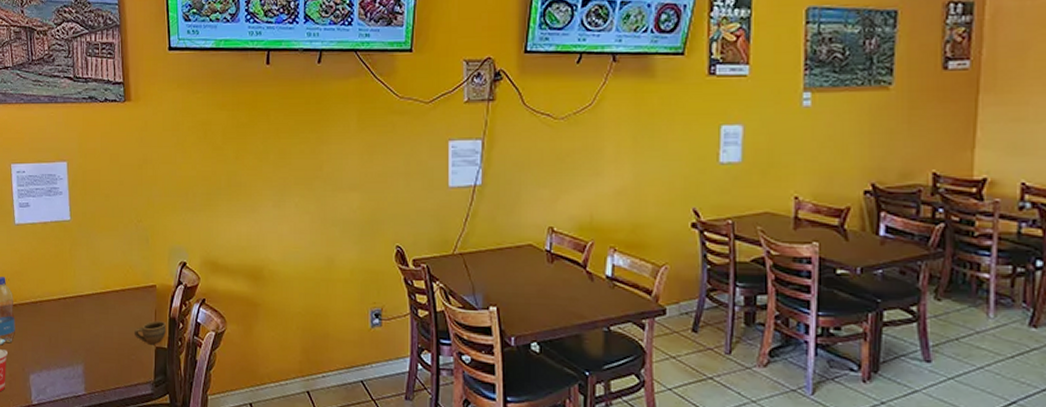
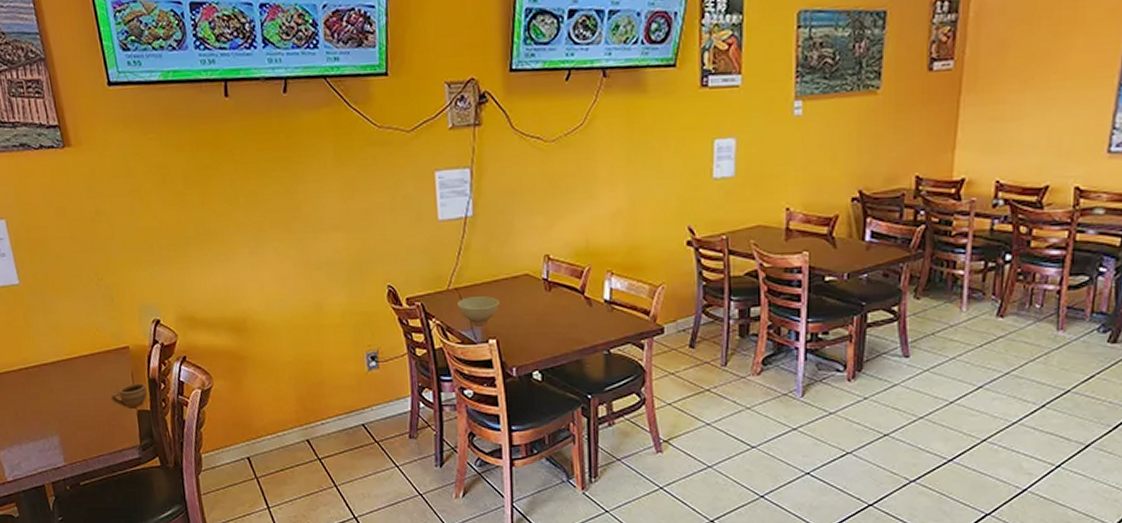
bowl: none [460,263,503,291] -> present [456,296,500,325]

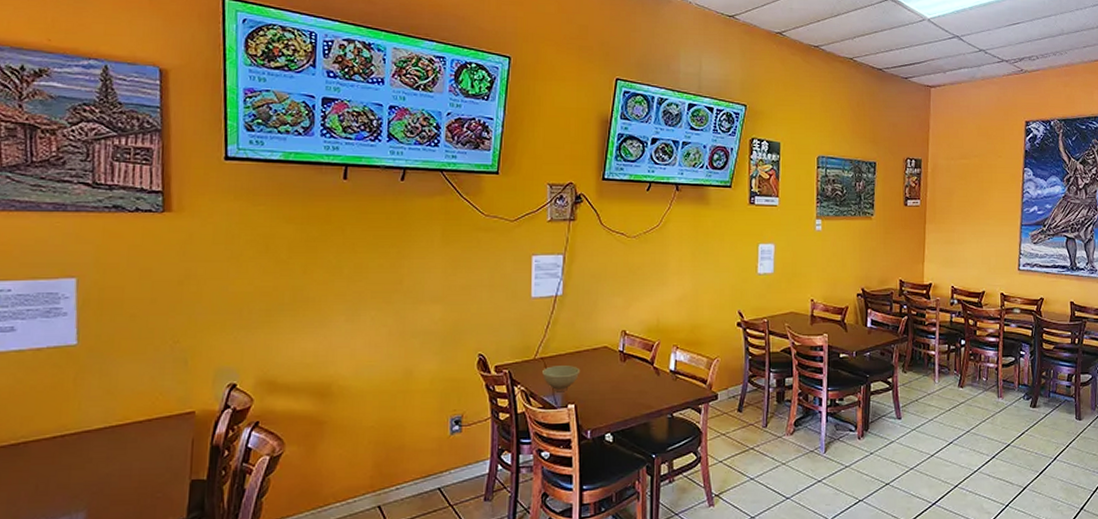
cup: present [110,383,147,409] -> none [161,450,206,479]

